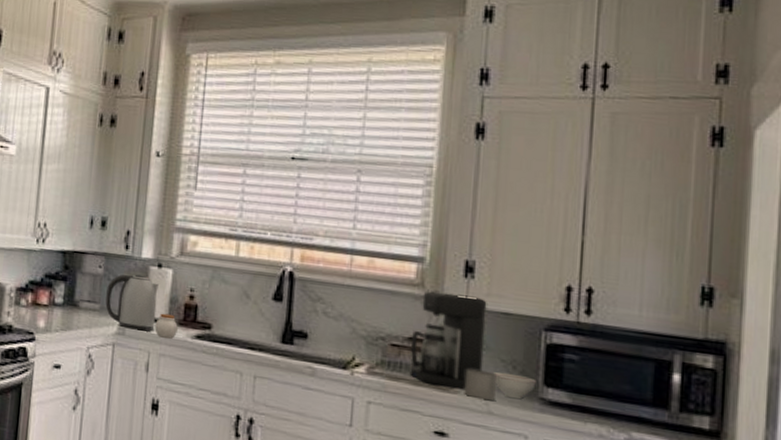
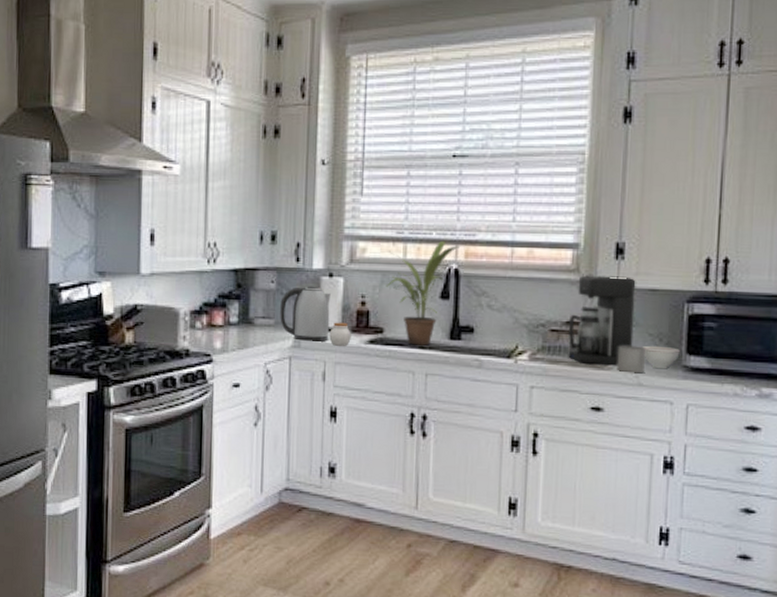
potted plant: none [216,242,297,347] -> present [385,241,462,347]

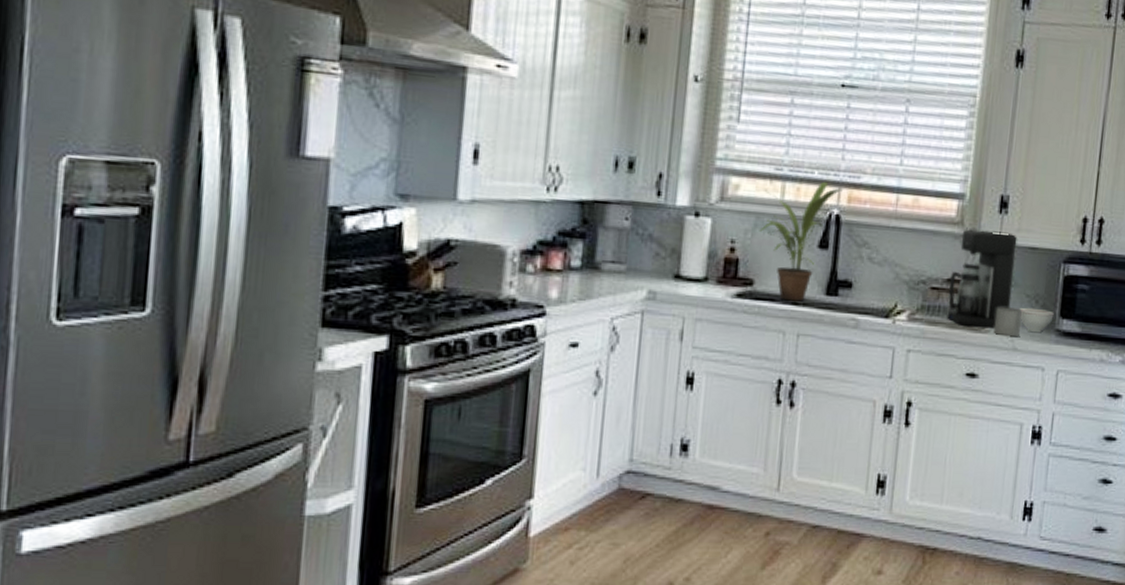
kettle: present [280,286,331,343] -> none [633,226,696,295]
jar: present [329,322,351,347] -> none [690,270,717,301]

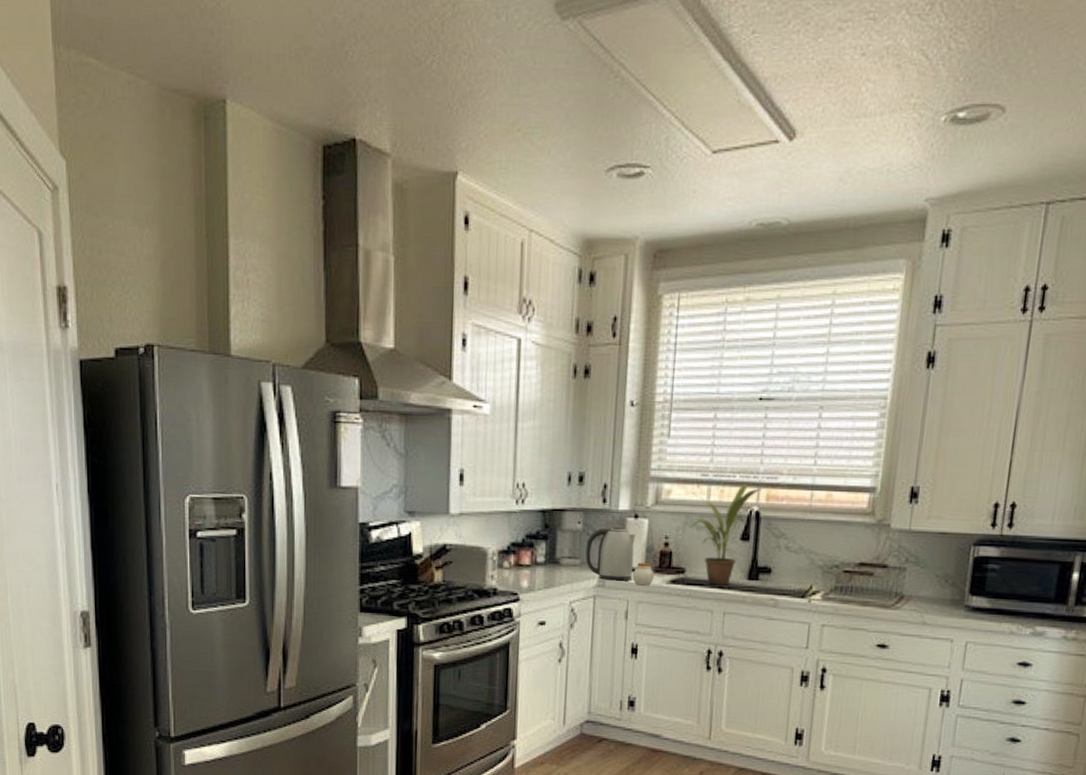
kettle: none [633,226,696,295] -> present [585,527,635,582]
jar: none [690,270,717,301] -> present [632,562,654,587]
coffee maker: present [947,229,1016,328] -> none [859,518,926,605]
mug: present [993,306,1022,337] -> none [903,586,931,613]
bowl: present [1018,307,1054,333] -> none [928,586,964,609]

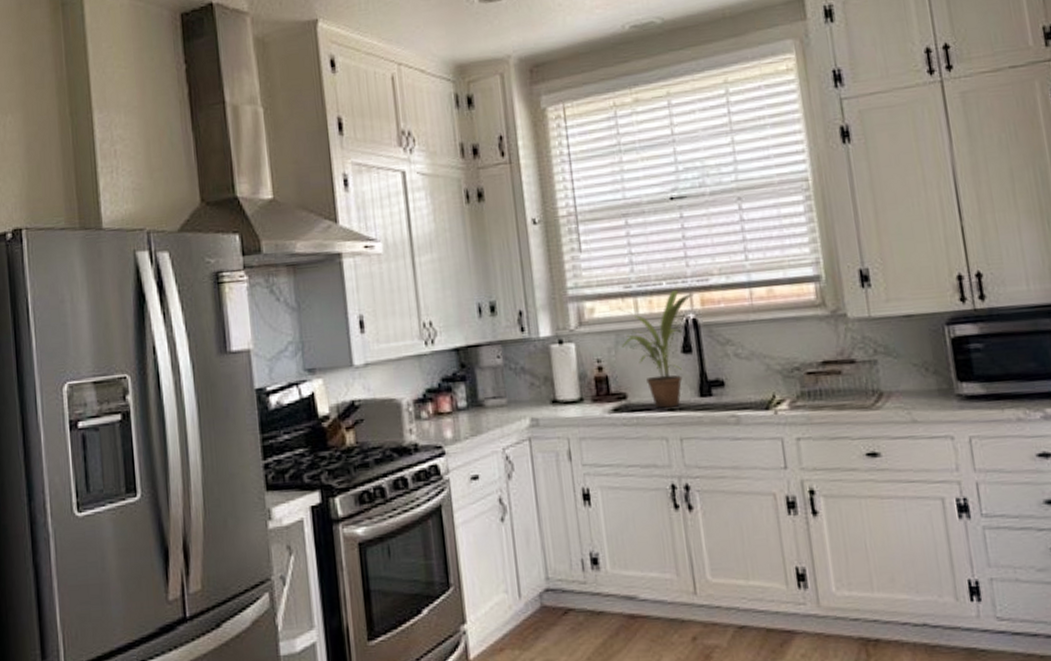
kettle: present [585,527,635,582] -> none [510,355,569,419]
jar: present [632,562,654,587] -> none [568,392,593,421]

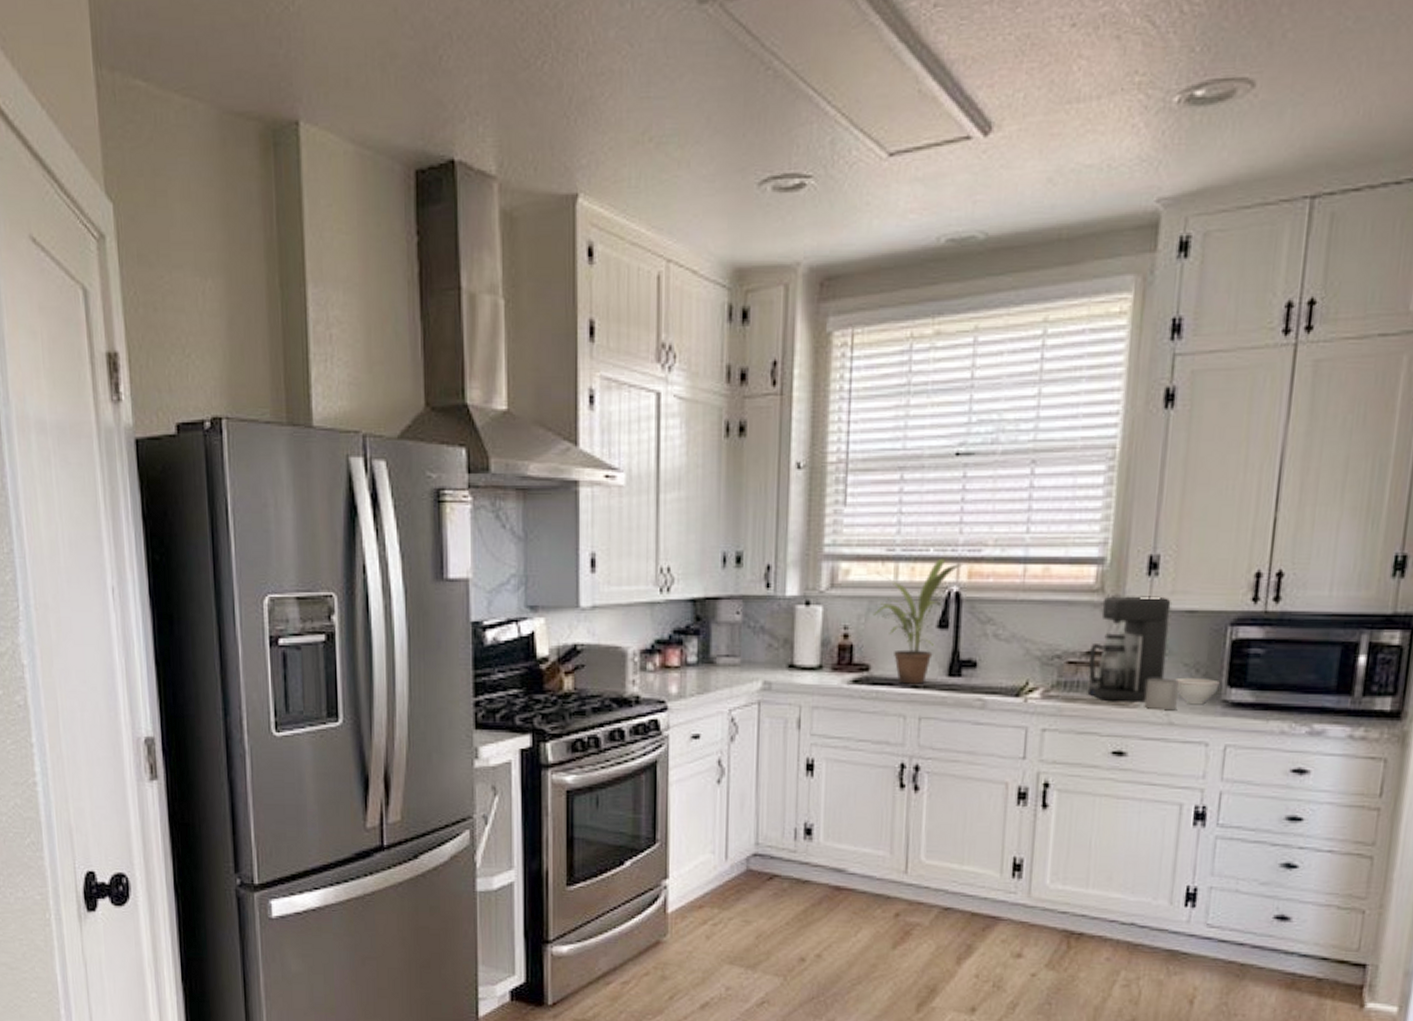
coffee maker: none [825,305,898,406] -> present [1087,596,1170,701]
mug: none [882,379,916,411] -> present [1144,678,1179,711]
bowl: none [907,376,950,402] -> present [1174,677,1220,705]

